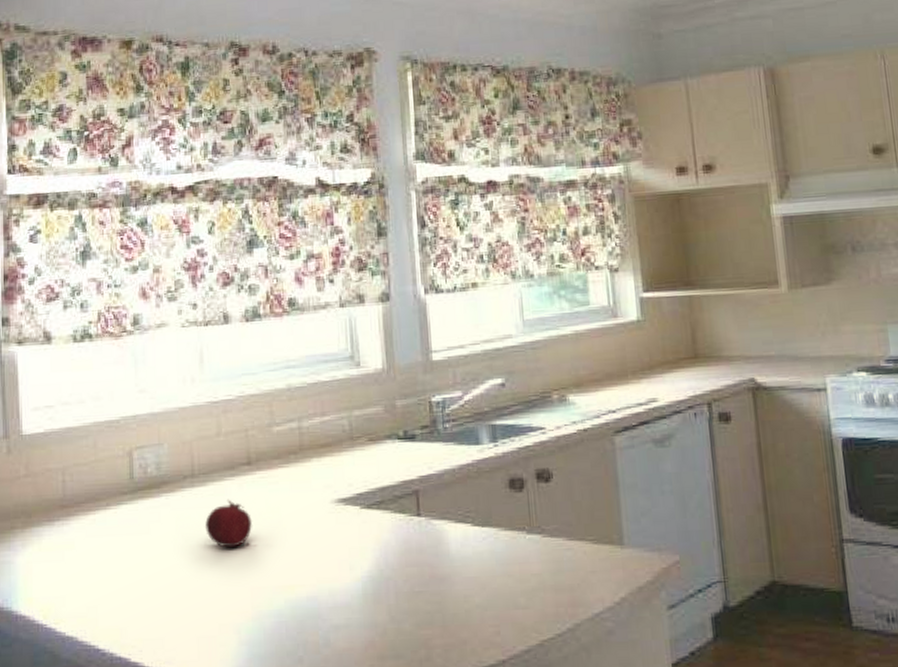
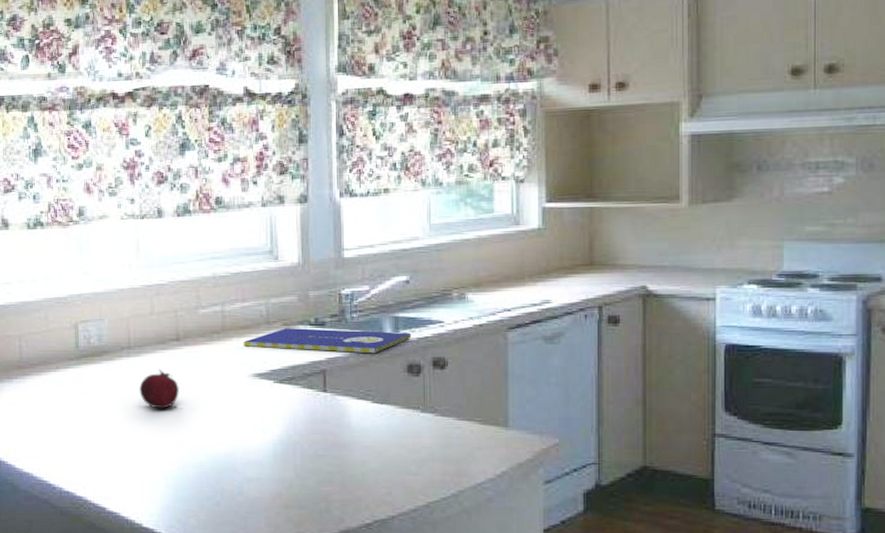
booklet: none [324,442,511,469] -> present [243,328,411,354]

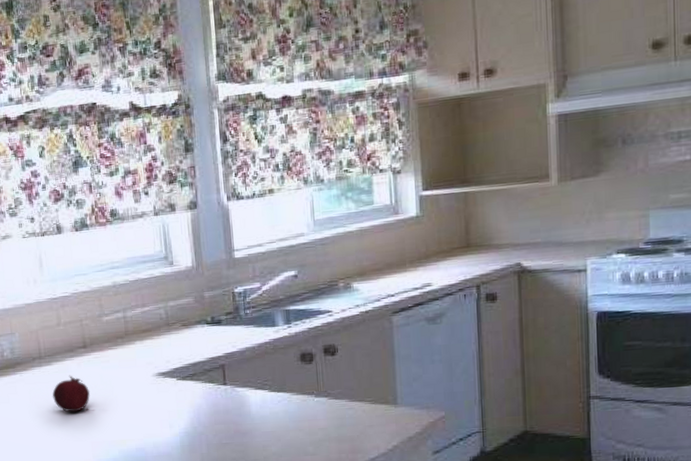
booklet: present [243,328,411,354] -> none [146,324,303,349]

